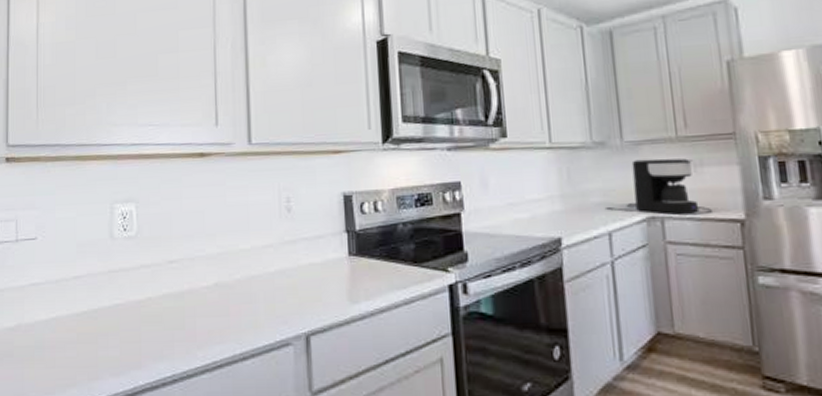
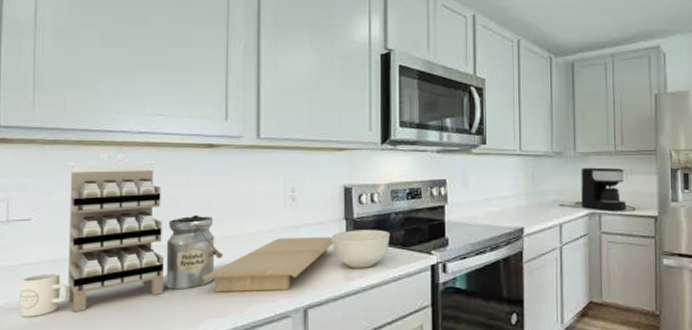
mug: none [28,293,73,340] -> present [19,273,70,317]
spice rack: none [67,166,219,336] -> present [66,152,223,313]
cutting board: none [198,252,335,316] -> present [202,237,334,293]
bowl: none [332,243,399,289] -> present [331,229,391,268]

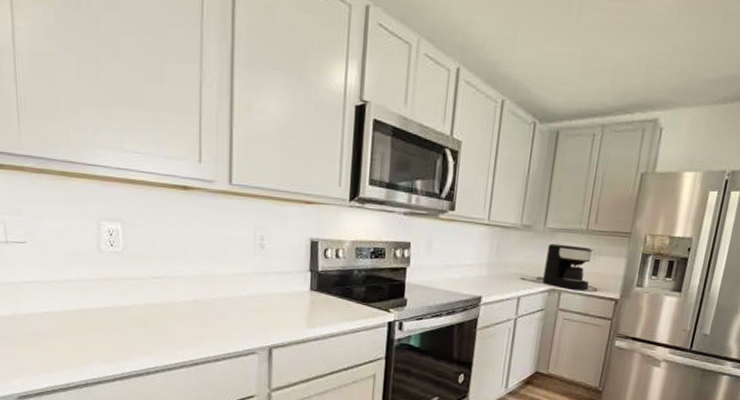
mug: present [19,273,70,317] -> none [22,292,65,329]
spice rack: present [66,152,223,313] -> none [53,185,197,329]
cutting board: present [202,237,334,293] -> none [179,282,299,330]
bowl: present [331,229,391,268] -> none [296,281,353,318]

